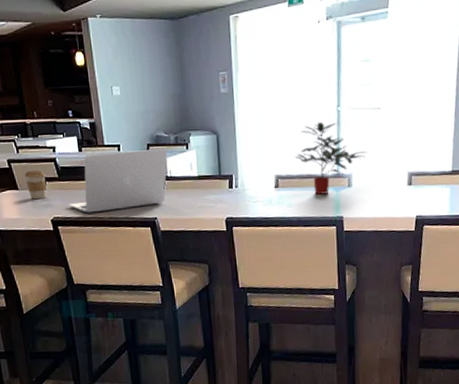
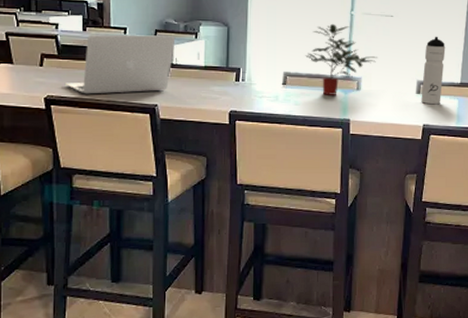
coffee cup: present [24,170,47,200] -> none [21,45,45,76]
water bottle: none [412,125,436,195] -> present [421,36,446,105]

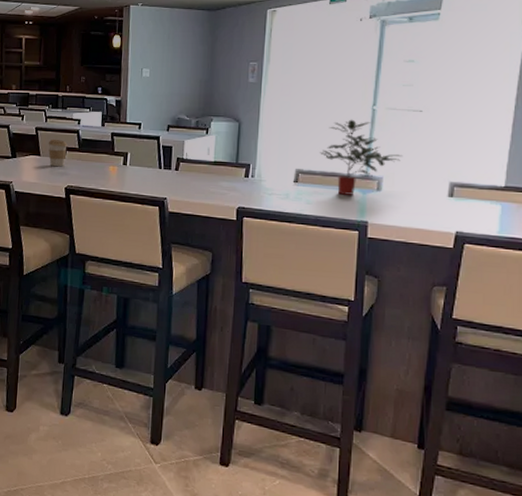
coffee cup: none [21,45,45,76] -> present [48,139,67,167]
laptop: present [64,34,176,94] -> none [83,129,187,186]
water bottle: present [421,36,446,105] -> none [454,133,487,210]

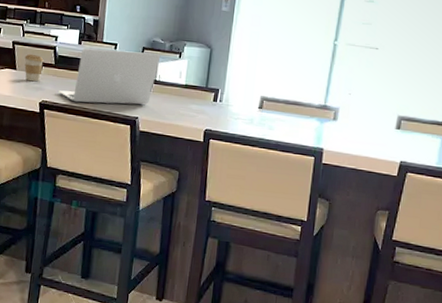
laptop: none [83,129,187,186] -> present [57,48,161,105]
potted plant: present [320,119,402,195] -> none [284,52,358,123]

